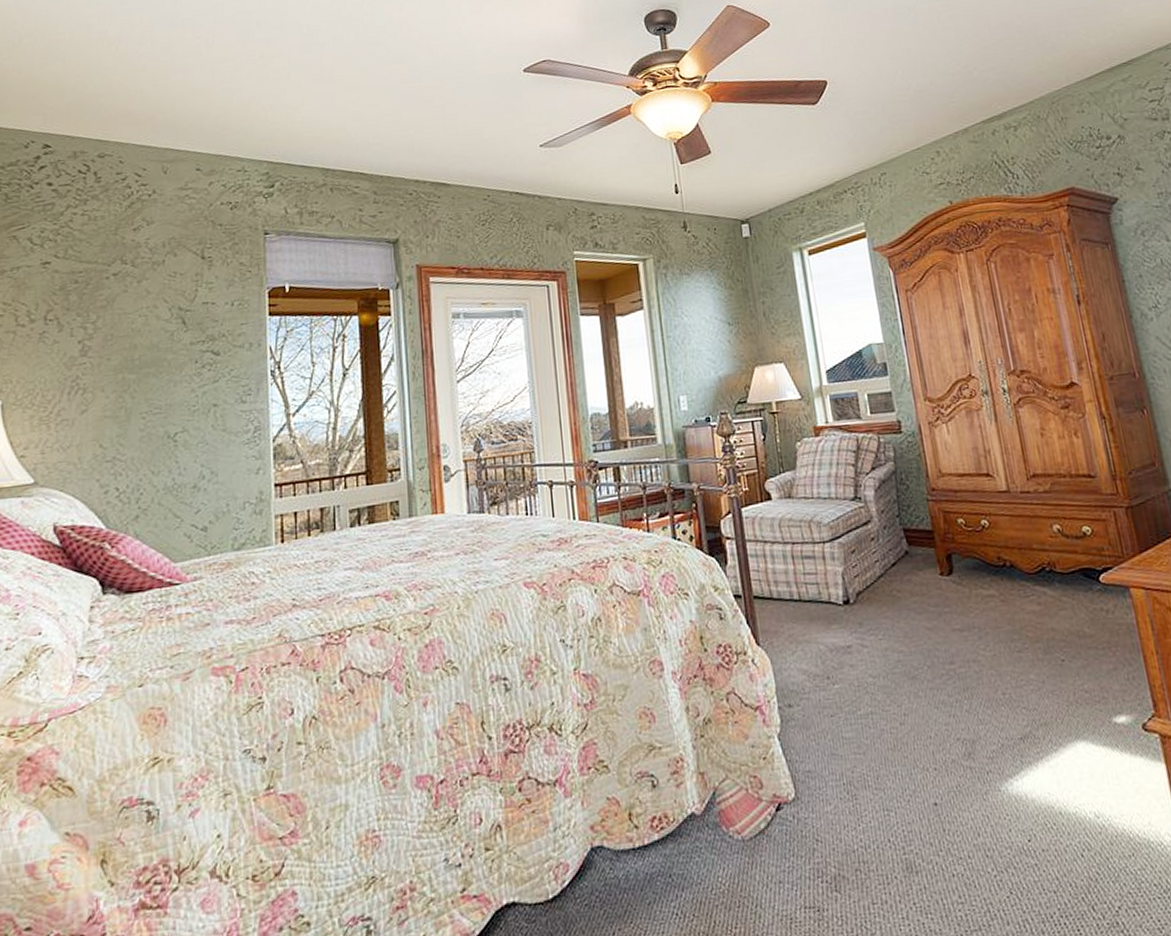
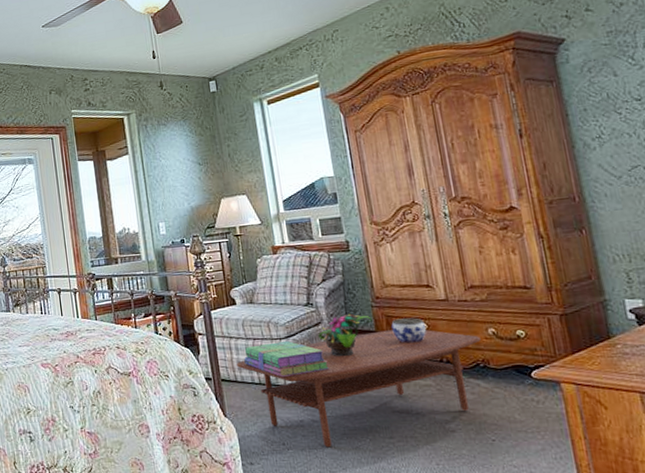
coffee table: none [772,528,1046,680] -> present [237,330,481,448]
stack of books: none [781,545,880,592] -> present [244,341,329,378]
potted flower: none [868,509,928,564] -> present [318,313,372,357]
jar: none [949,512,988,545] -> present [391,317,427,343]

